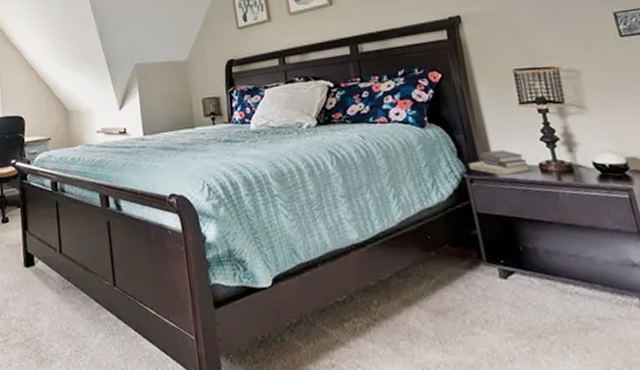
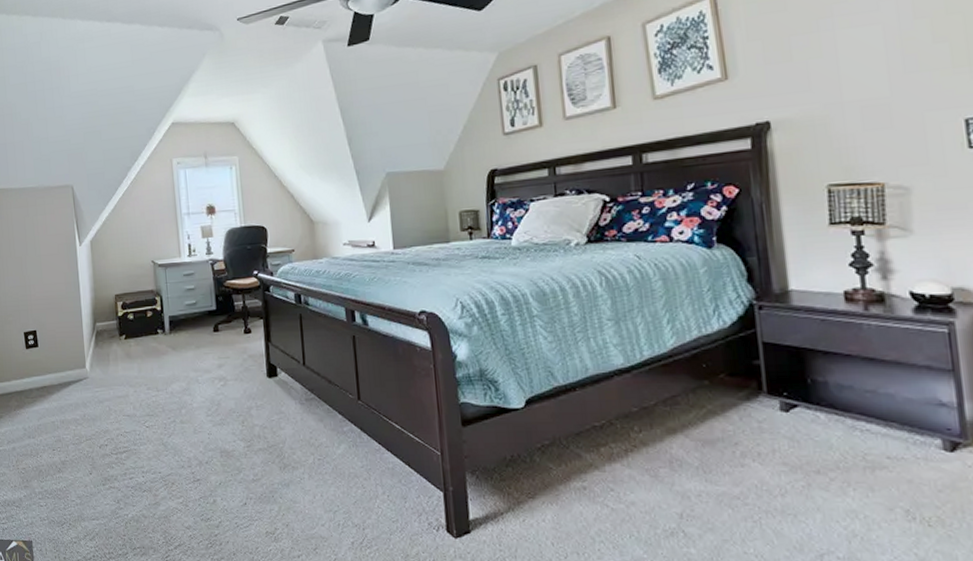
books: present [468,150,530,175] -> none [759,275,831,303]

